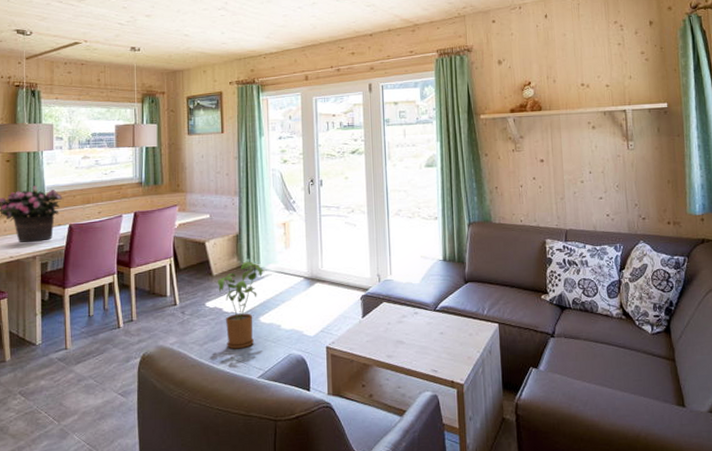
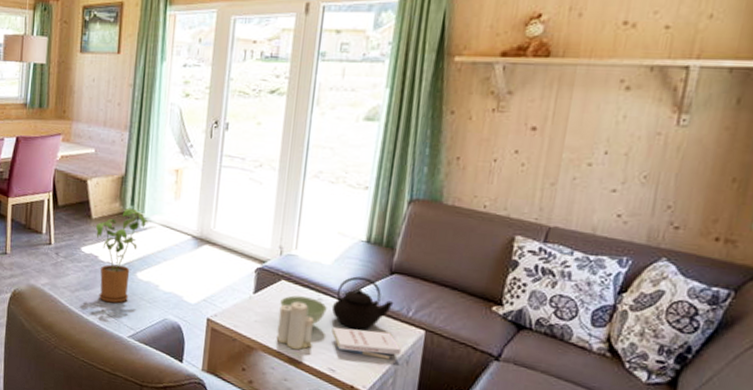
bowl: none [385,313,422,335] -> present [280,295,327,325]
candle: none [385,317,416,360] -> present [276,300,314,350]
teapot: none [426,289,472,333] -> present [331,276,394,330]
books: none [429,330,485,353] -> present [331,327,402,360]

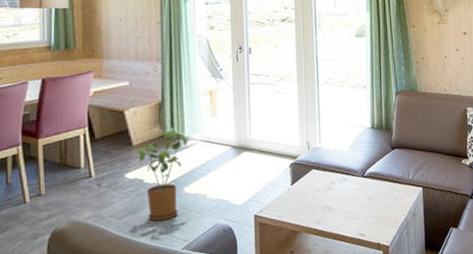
candle: present [276,300,314,350] -> none [314,183,344,225]
bowl: present [280,295,327,325] -> none [314,179,351,201]
teapot: present [331,276,394,330] -> none [354,155,398,198]
books: present [331,327,402,360] -> none [357,194,409,217]

